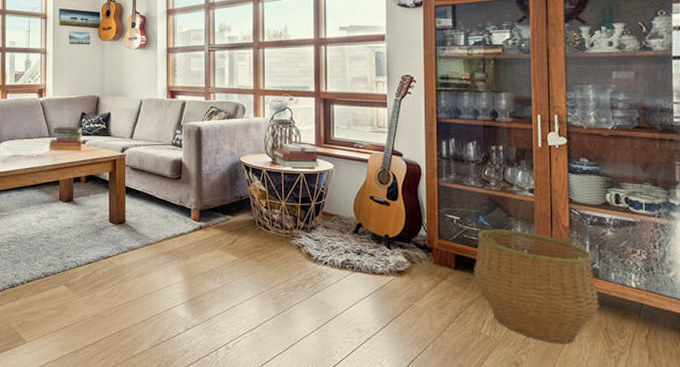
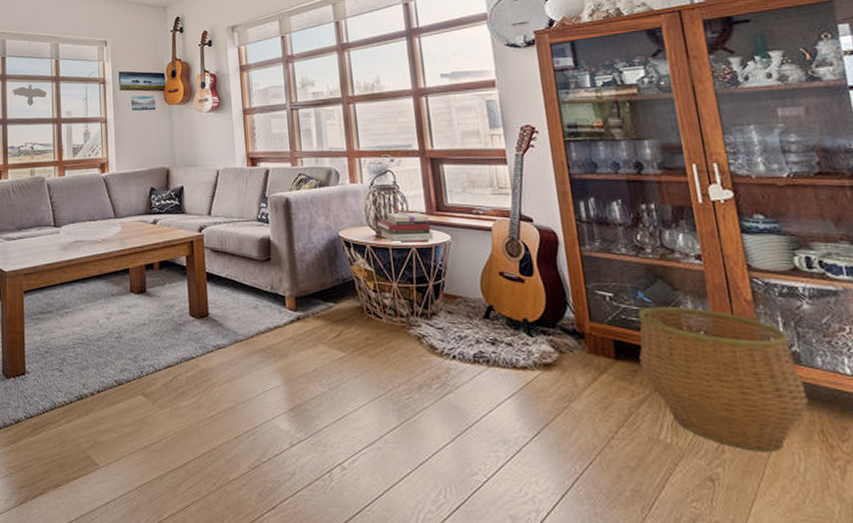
books: present [49,127,83,151] -> none [115,205,154,234]

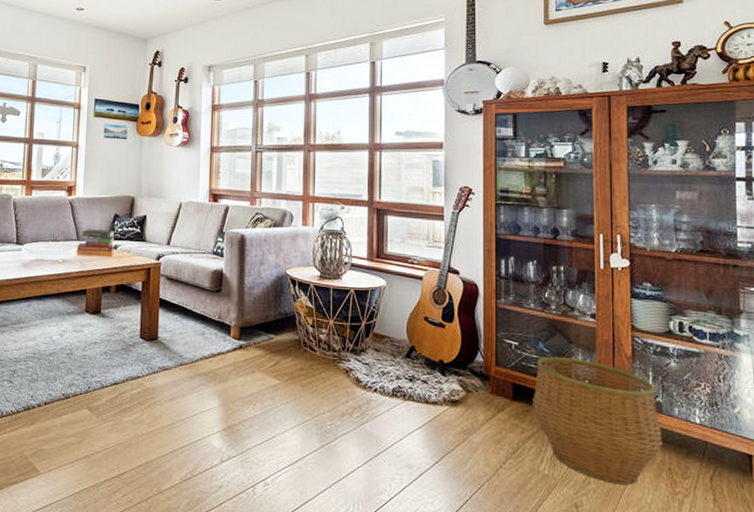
books: none [115,205,154,234] -> present [76,229,115,258]
books: present [377,213,433,243] -> none [322,256,370,285]

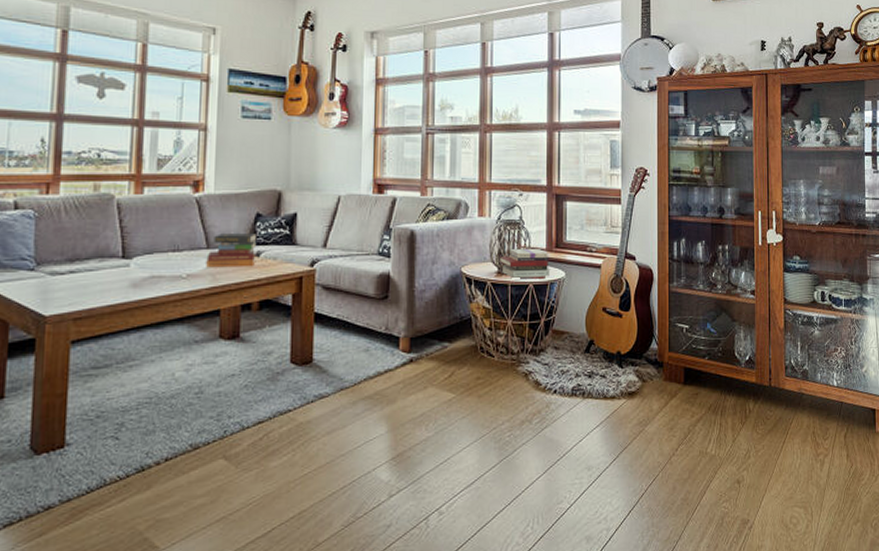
books: none [322,256,370,285] -> present [500,249,549,279]
basket: present [533,356,663,485] -> none [701,336,808,455]

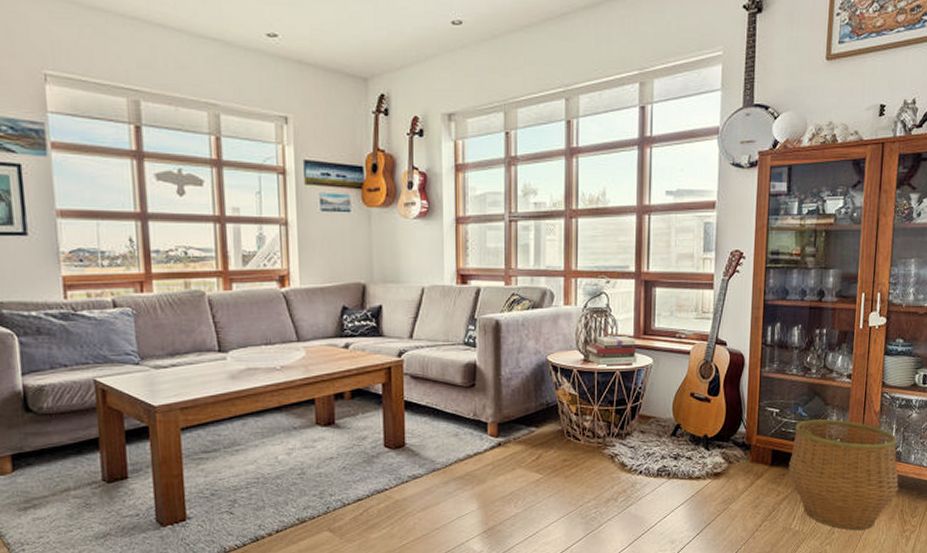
books: present [206,233,257,268] -> none [298,326,346,360]
basket: none [701,336,808,455] -> present [789,419,899,531]

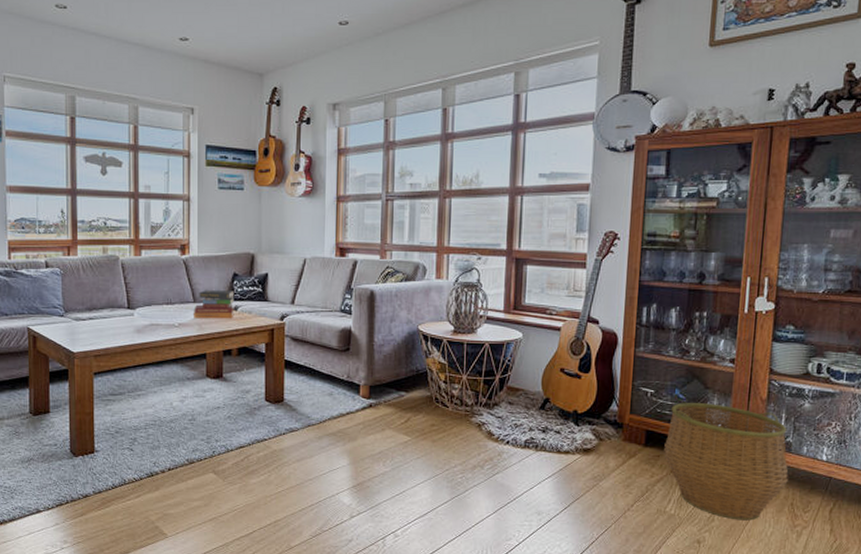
books: none [298,326,346,360] -> present [194,290,235,319]
books: present [586,336,637,366] -> none [456,310,506,339]

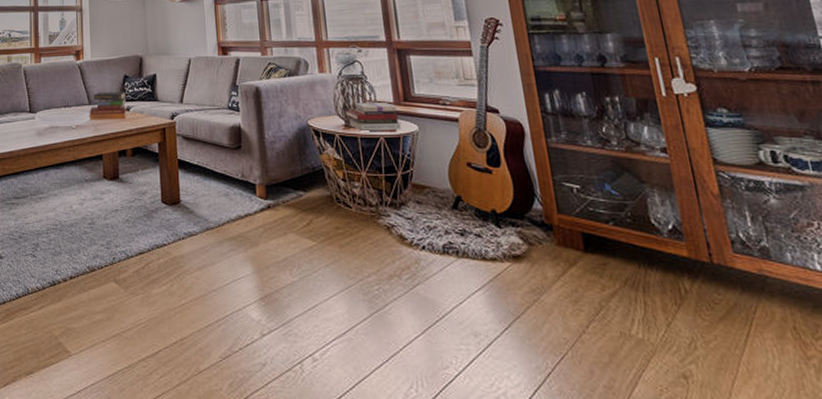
books: none [456,310,506,339] -> present [346,103,401,132]
basket: present [664,403,789,521] -> none [605,200,780,349]

